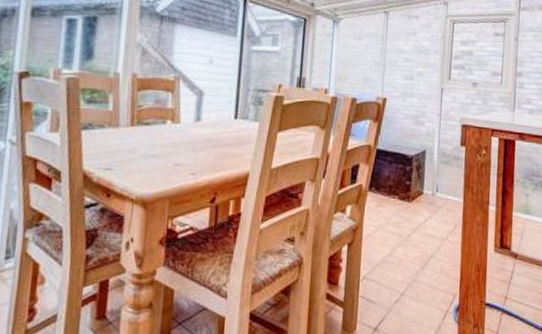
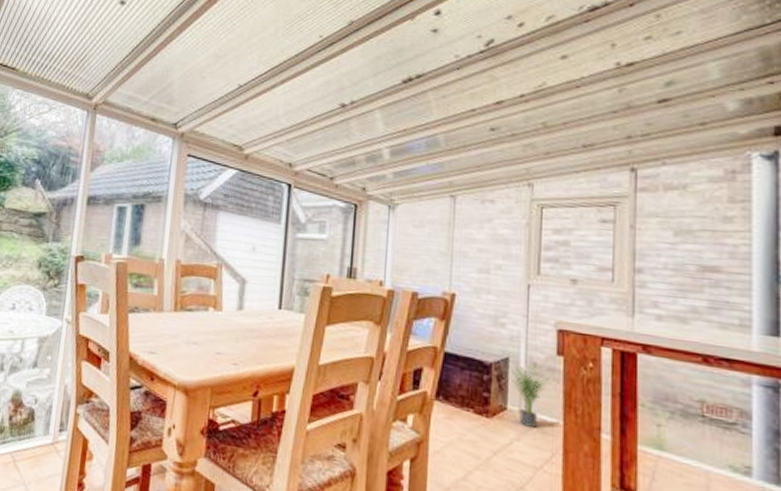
potted plant: none [427,154,456,206] -> present [511,363,551,428]

